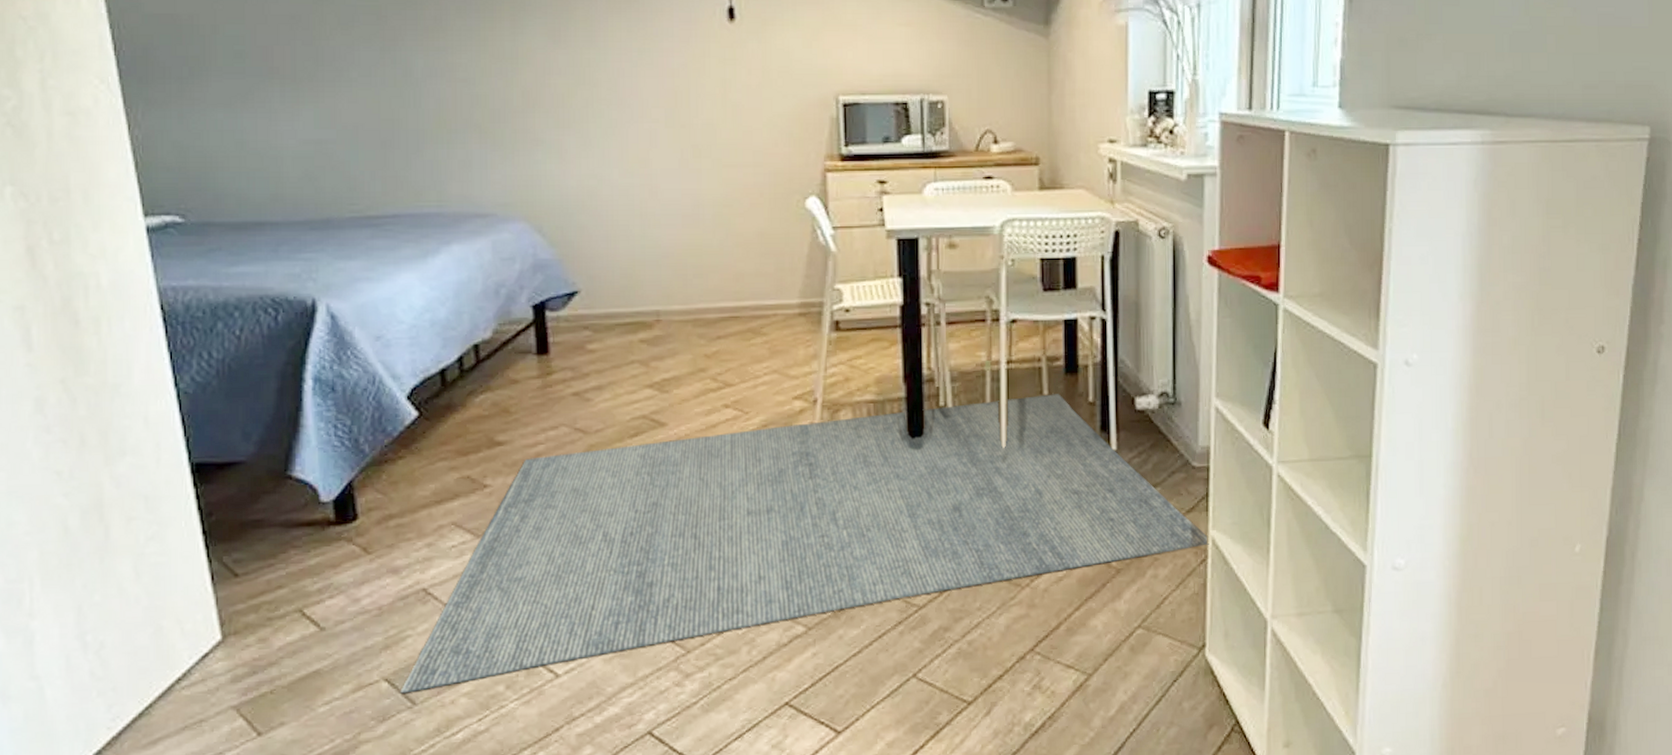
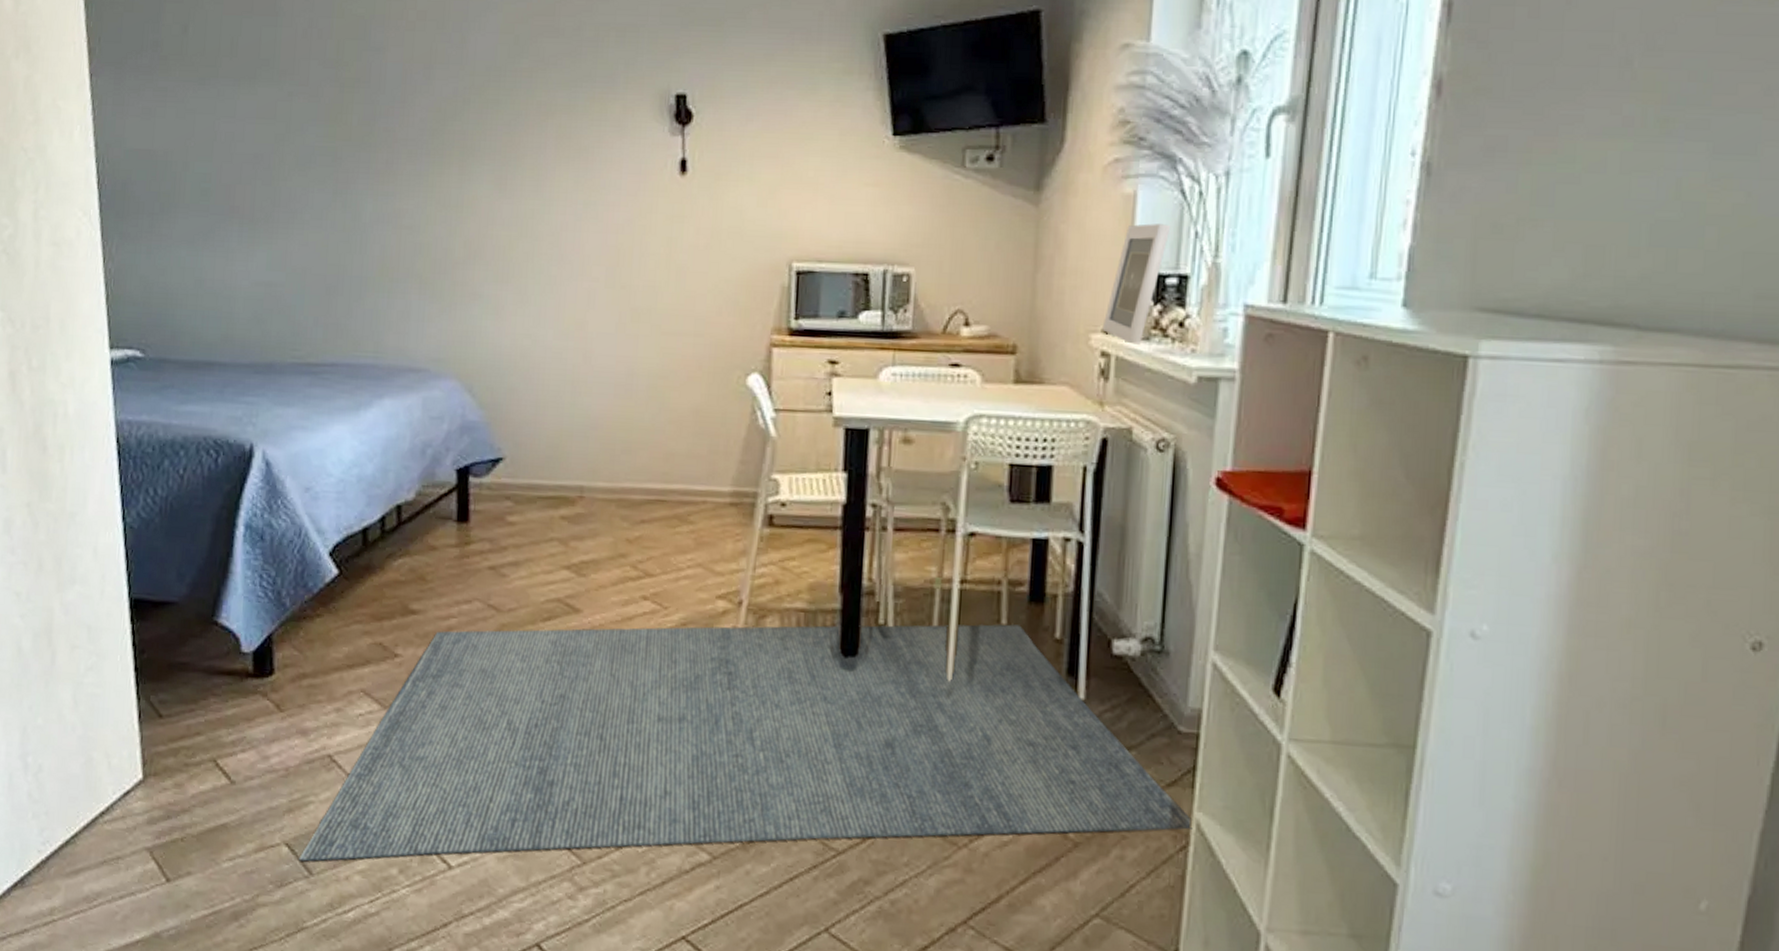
picture frame: none [1108,49,1157,151] -> present [1102,223,1171,345]

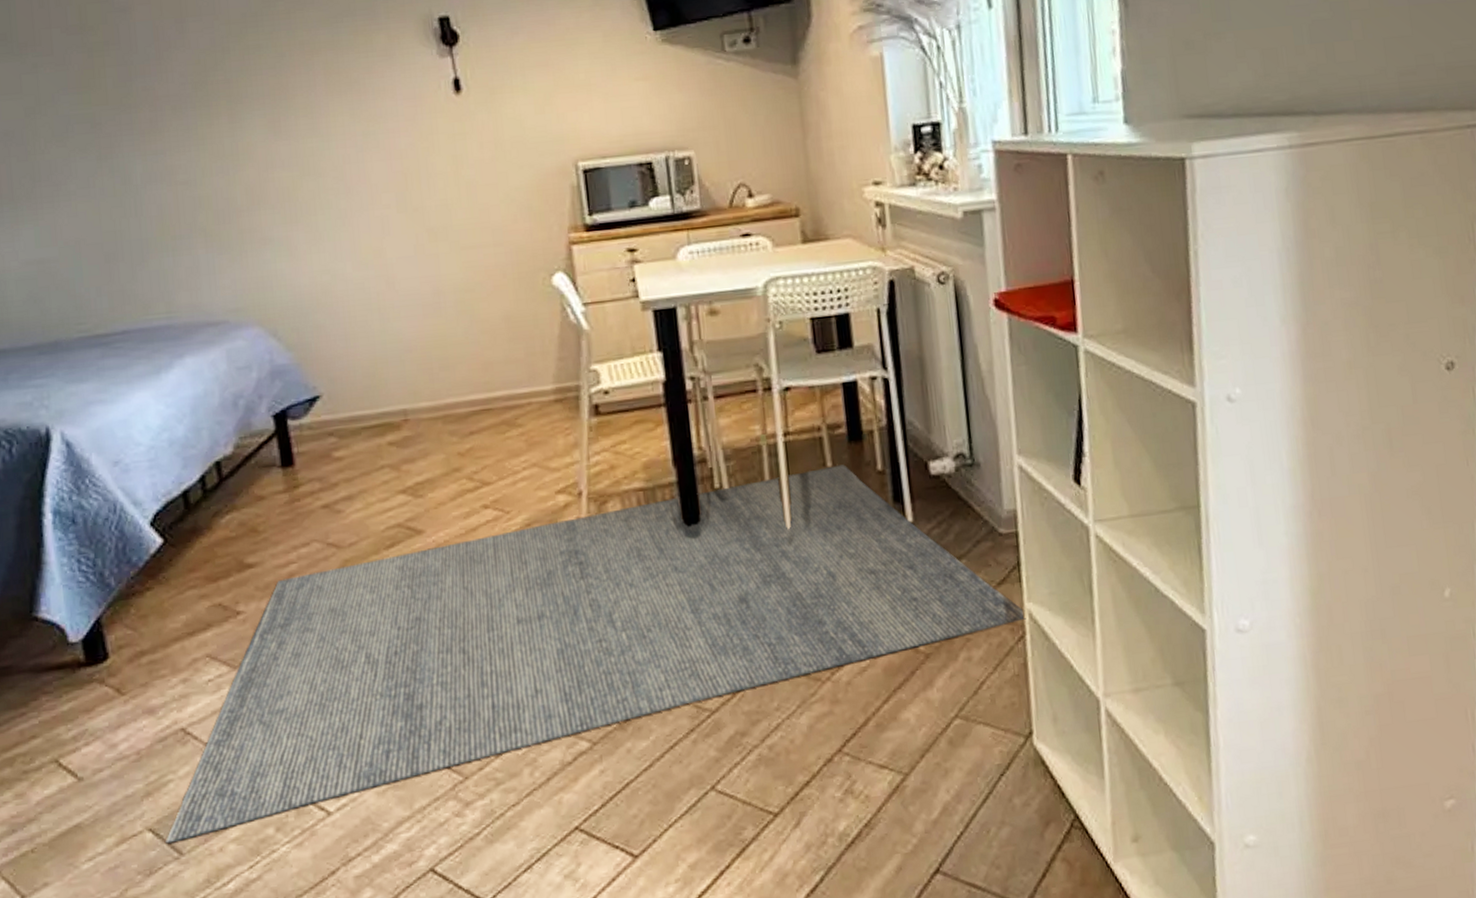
picture frame: present [1102,223,1171,345] -> none [872,79,918,192]

